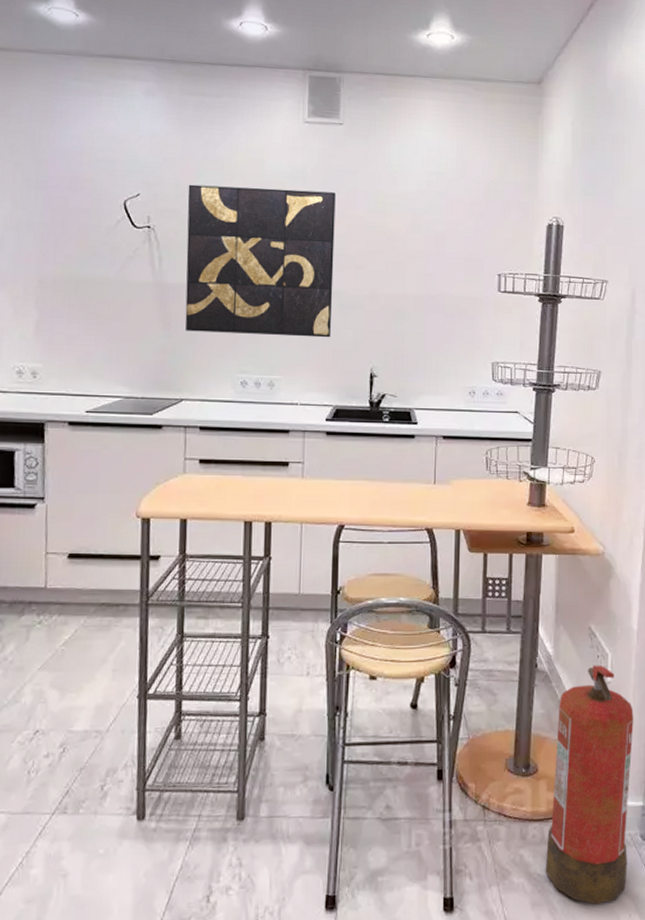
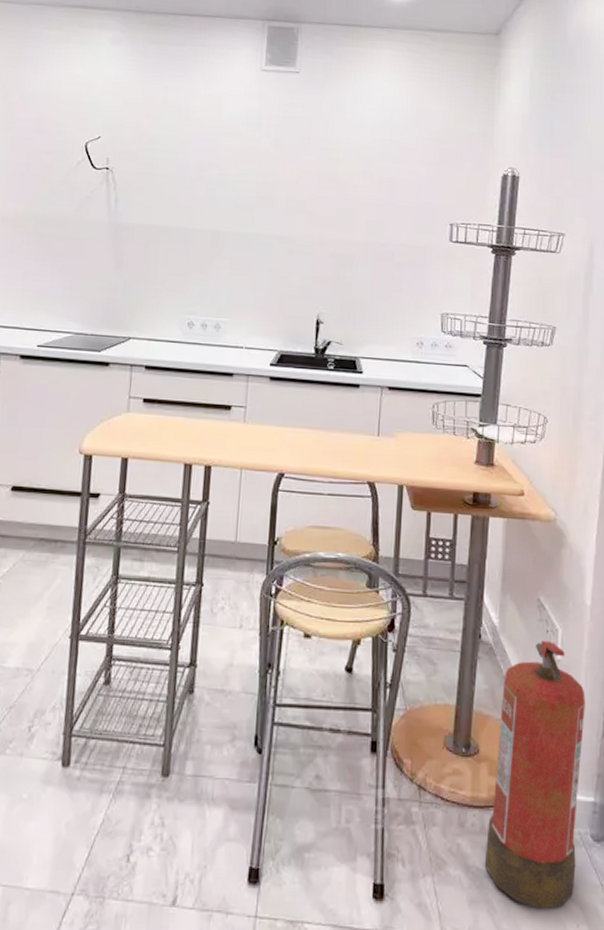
wall art: present [185,184,336,338] -> none [136,128,289,282]

